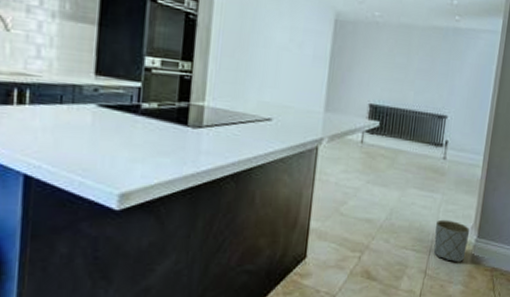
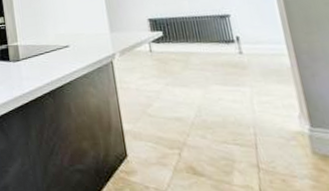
planter: present [434,219,470,263] -> none [253,111,302,155]

